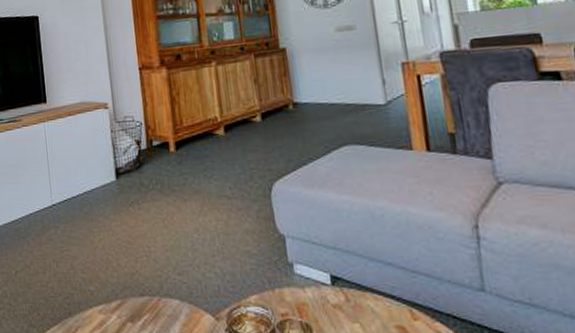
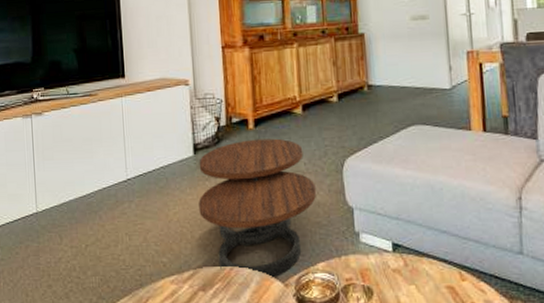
coffee table: none [121,161,244,311] -> present [198,138,316,278]

